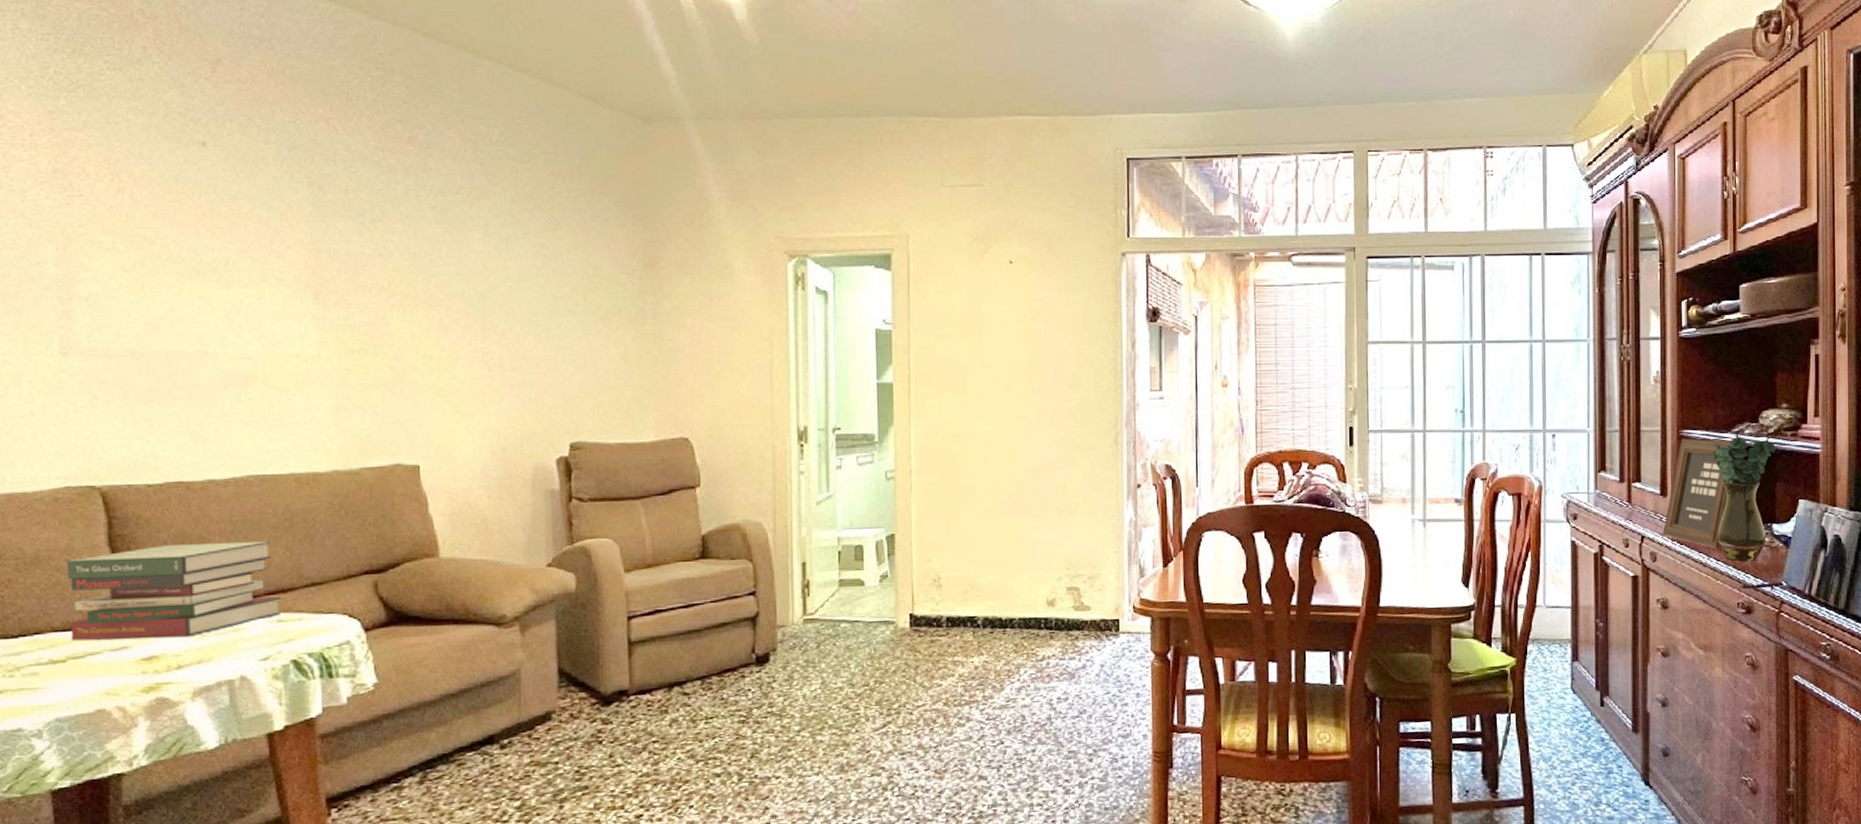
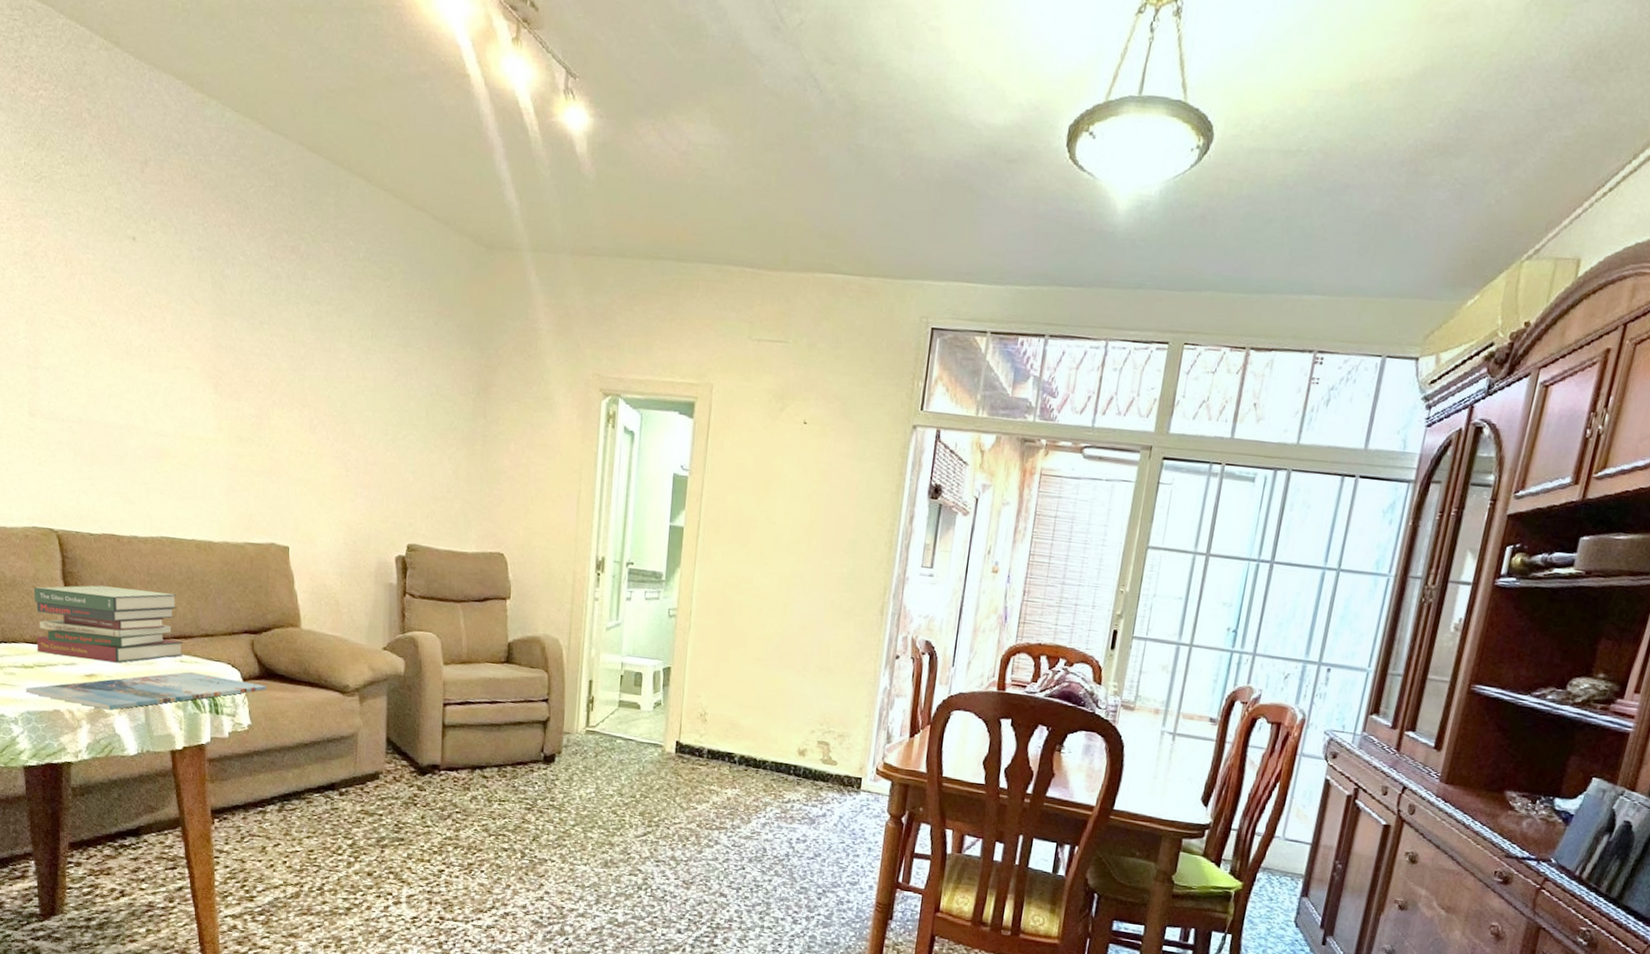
magazine: none [53,631,398,698] -> present [25,672,267,710]
picture frame: present [1663,438,1745,550] -> none [1428,693,1543,815]
vase: present [1713,432,1776,562] -> none [1487,695,1580,833]

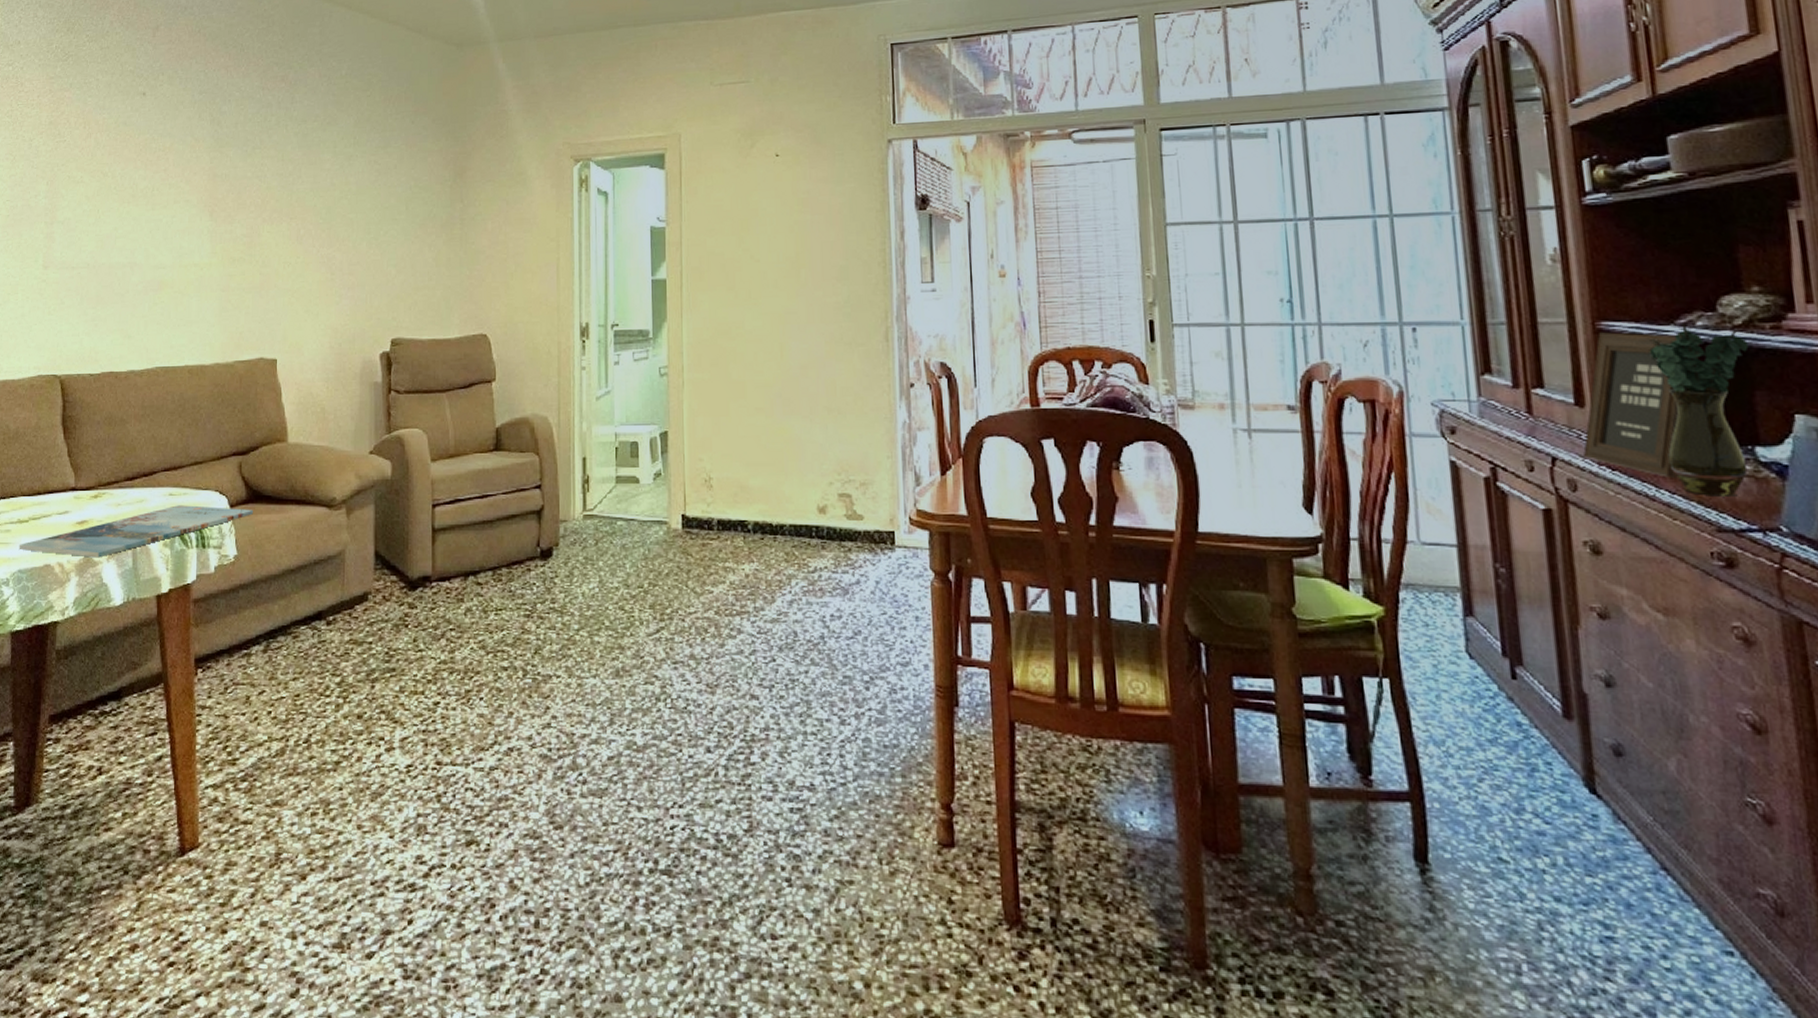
books: present [33,585,183,663] -> none [33,425,173,505]
picture frame: none [1428,693,1543,815] -> present [1583,332,1699,479]
vase: none [1487,695,1580,833] -> present [1649,323,1749,496]

